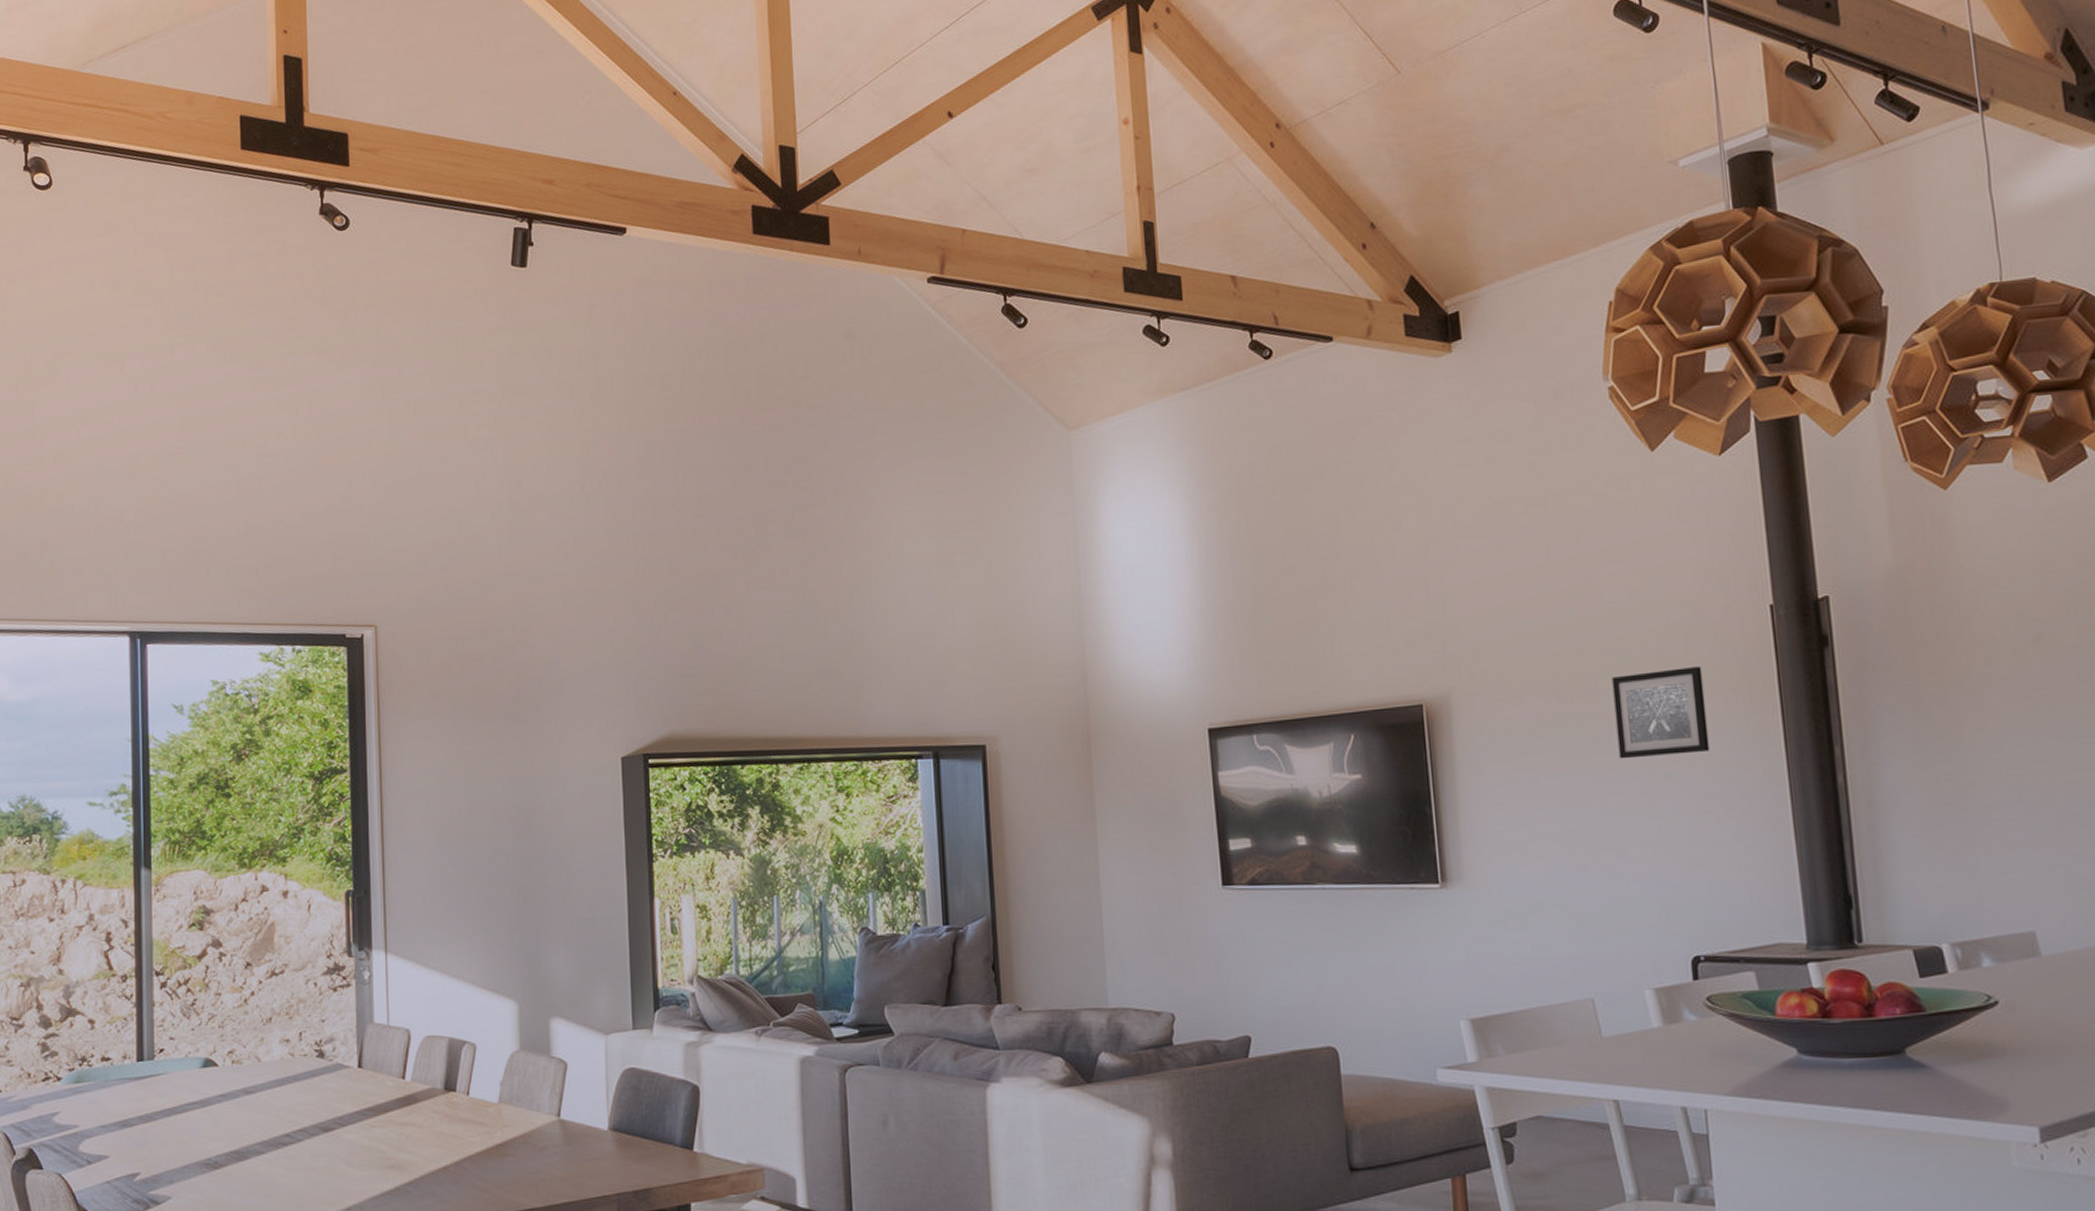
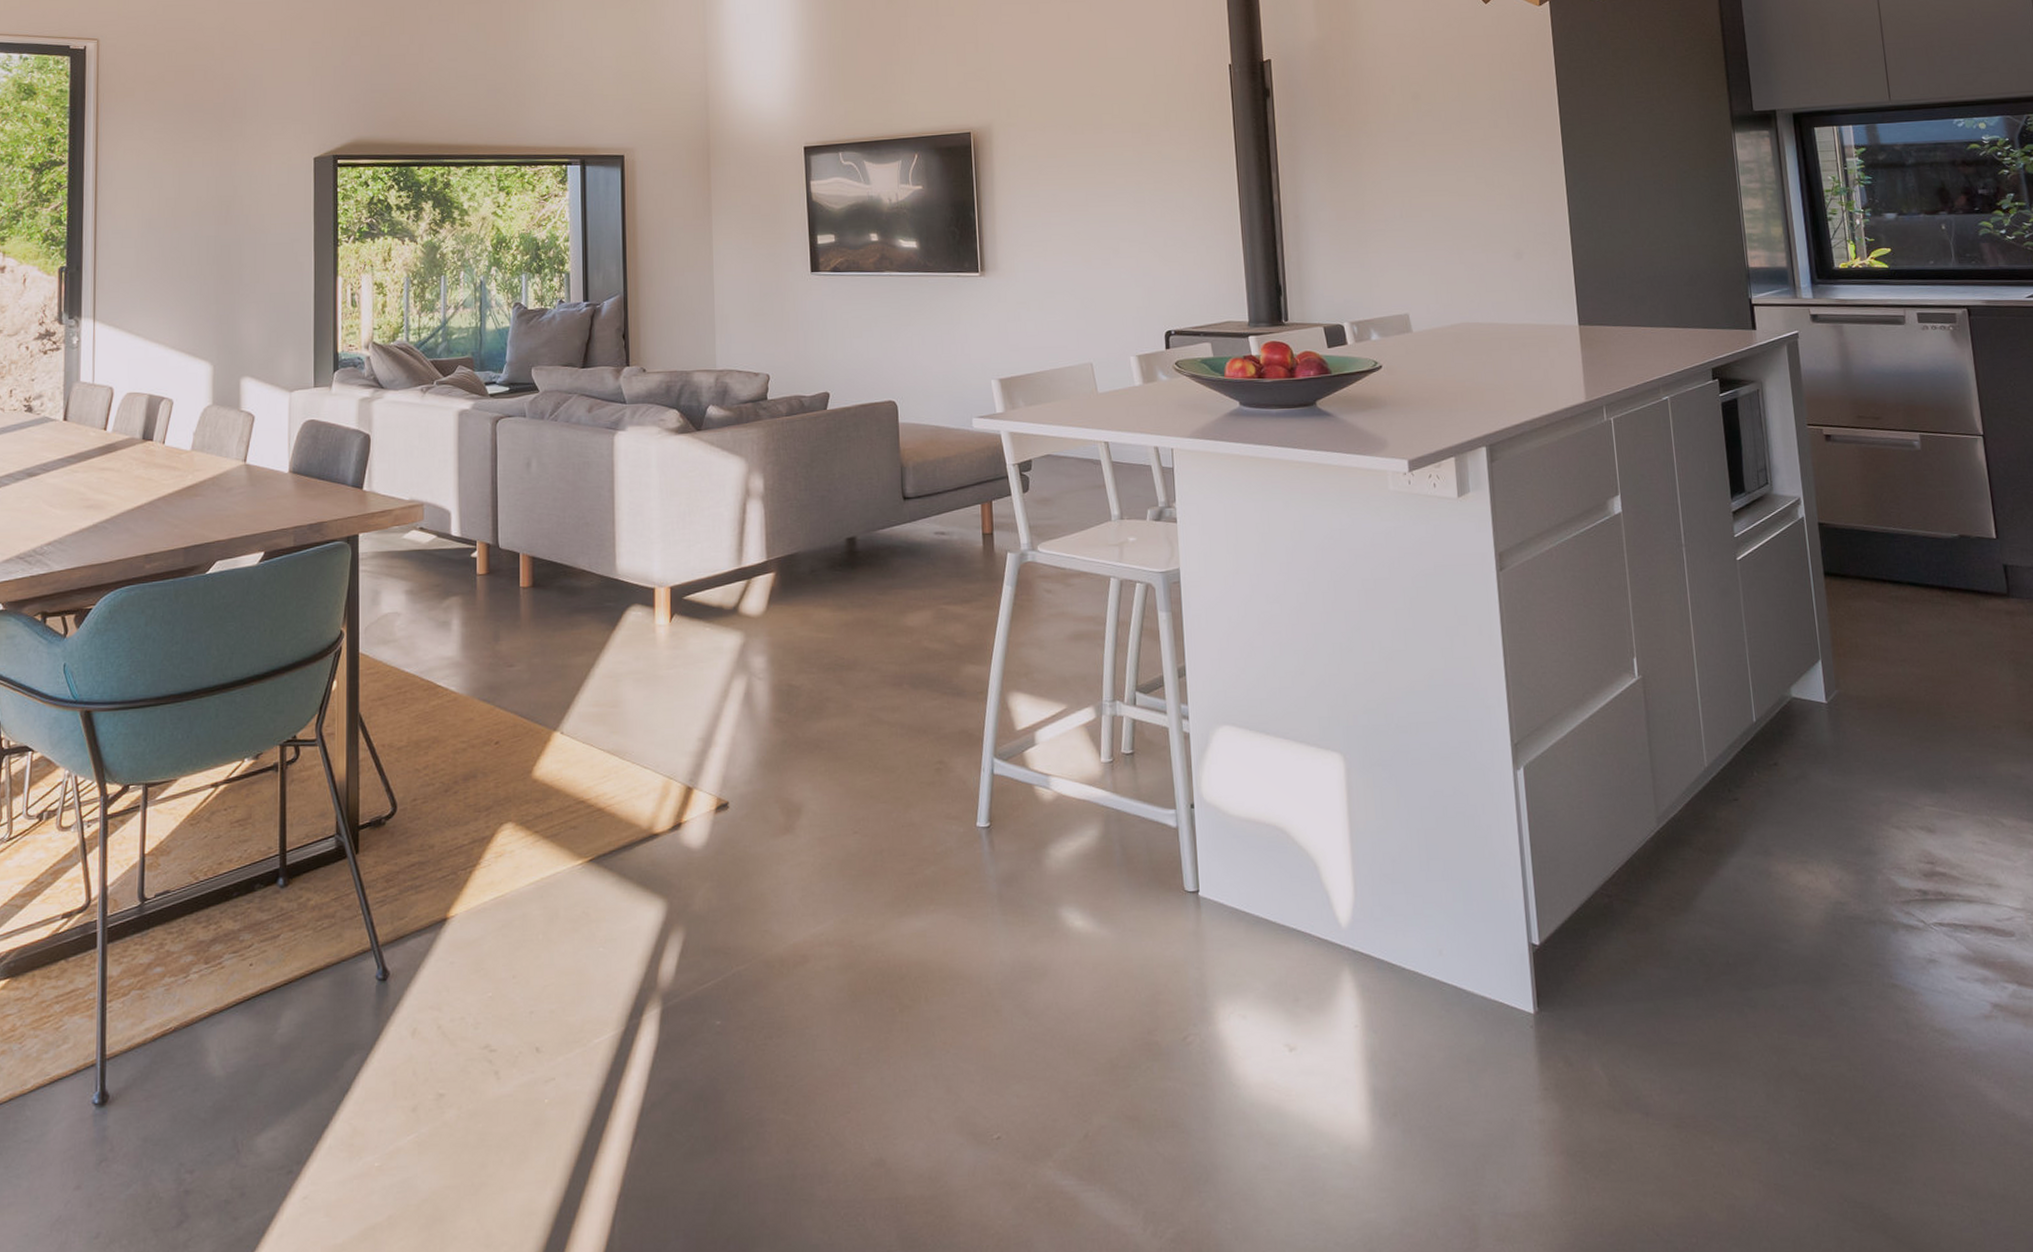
wall art: present [1612,667,1710,759] -> none [1113,109,1183,179]

